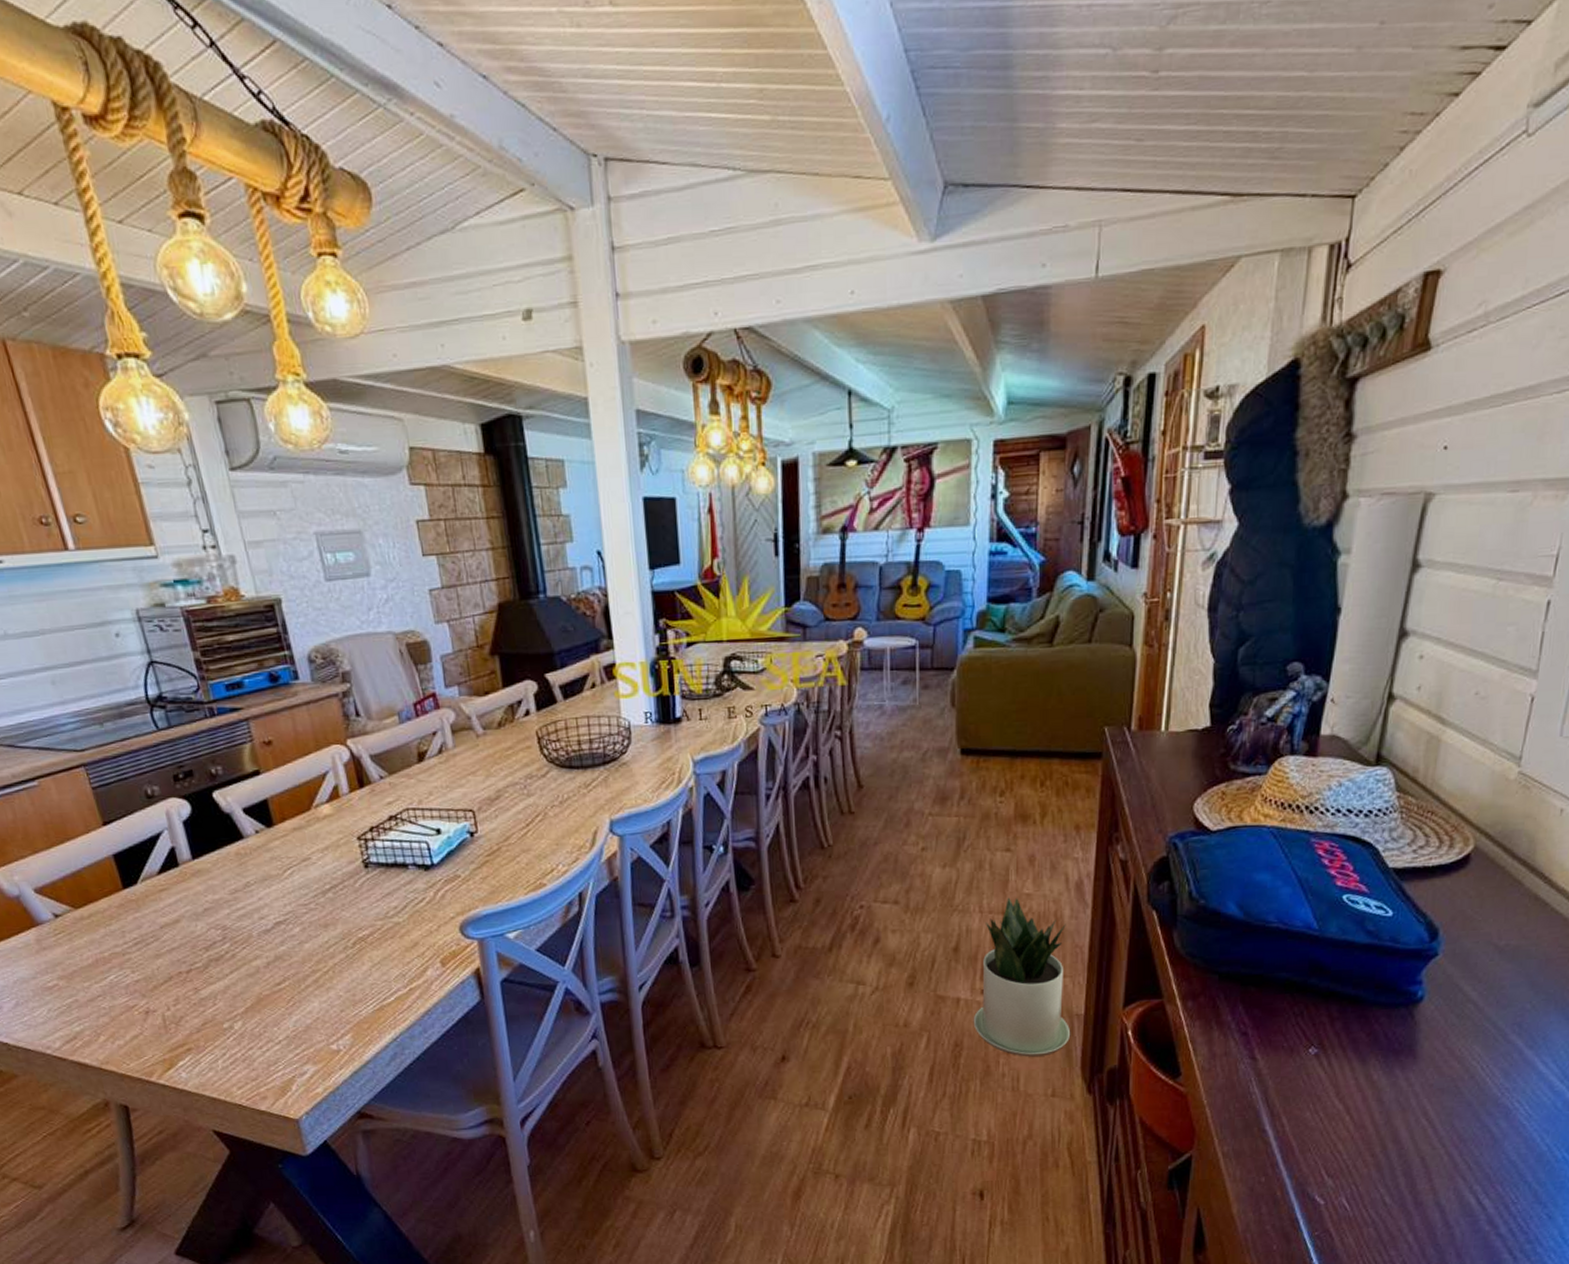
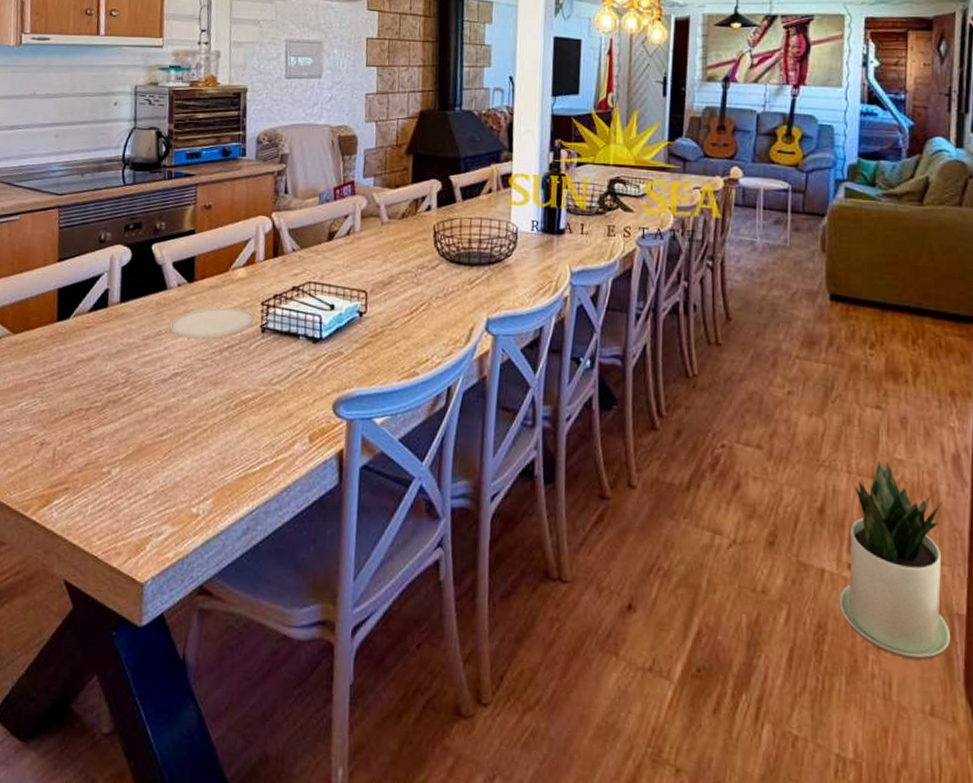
kettle: none [148,656,205,713] -> present [128,125,172,172]
plate: none [258,846,355,885] -> present [170,307,255,339]

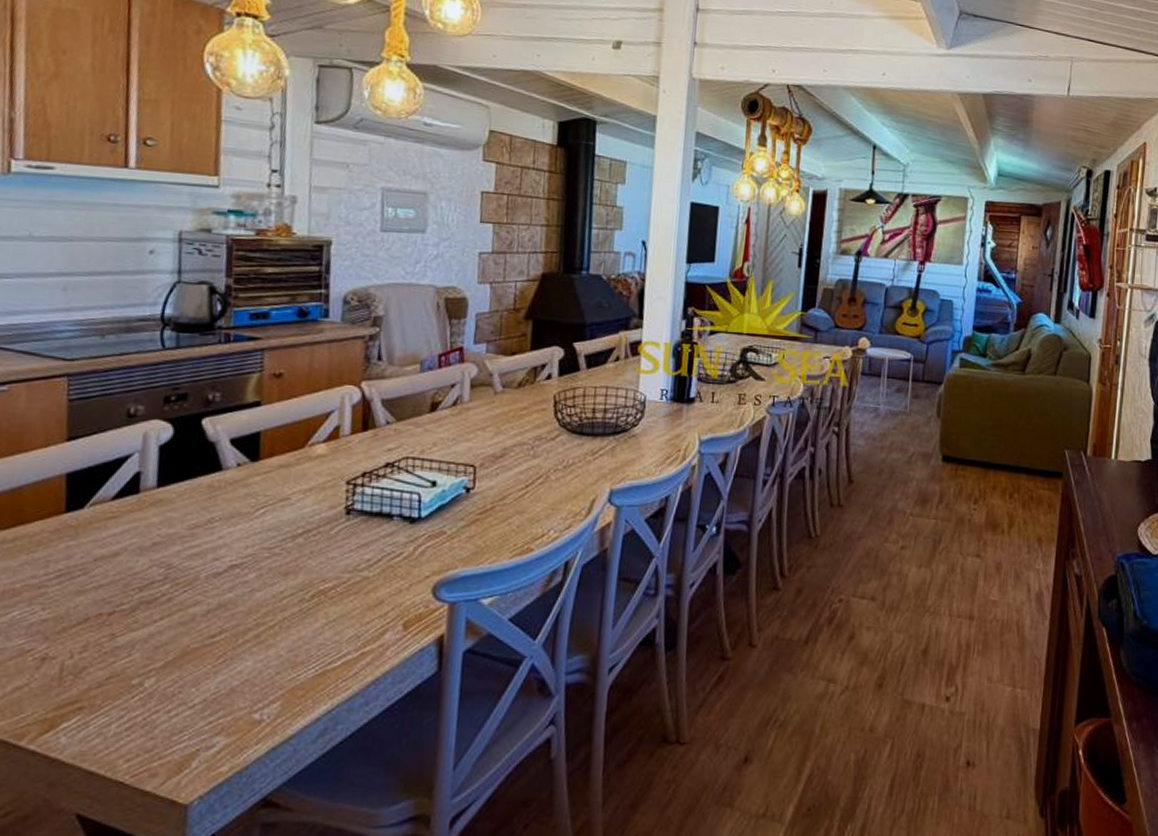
plate: present [170,307,255,339] -> none [226,487,339,525]
planter: present [838,460,951,661] -> none [936,603,1027,773]

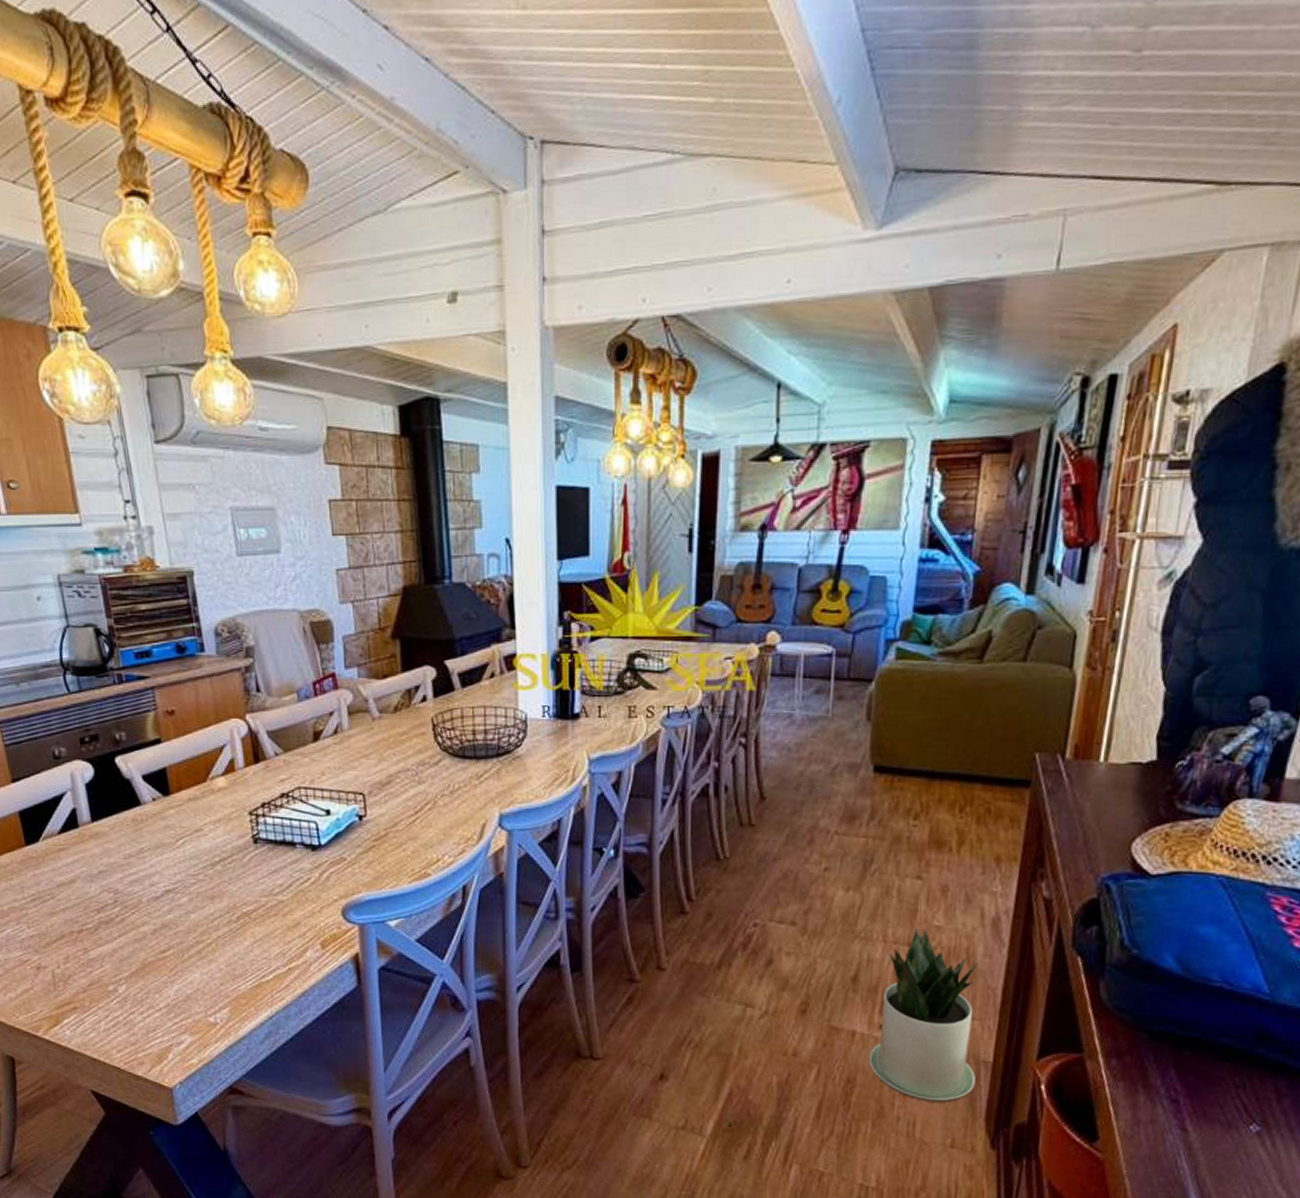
planter: none [936,603,1027,773] -> present [868,928,979,1103]

